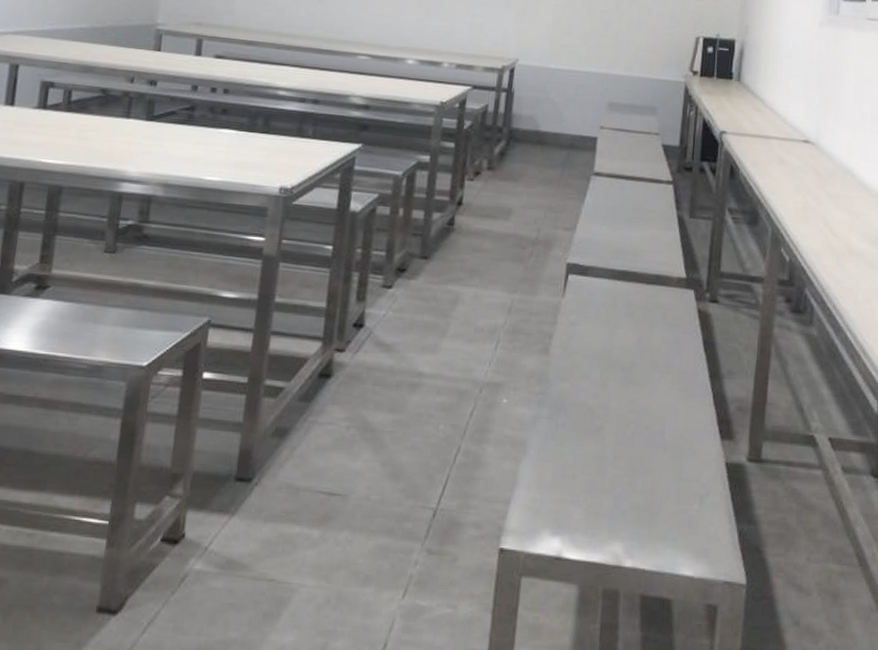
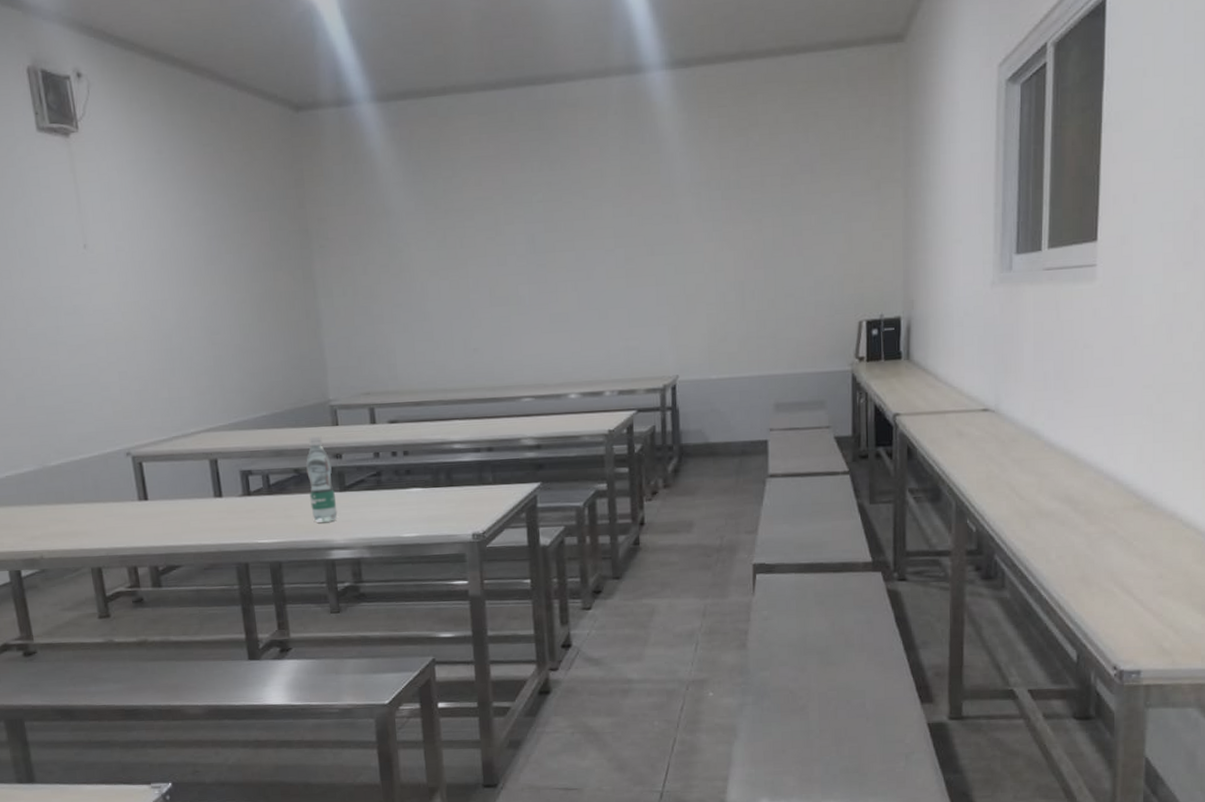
bottle: none [109,57,144,151] -> present [306,435,338,523]

